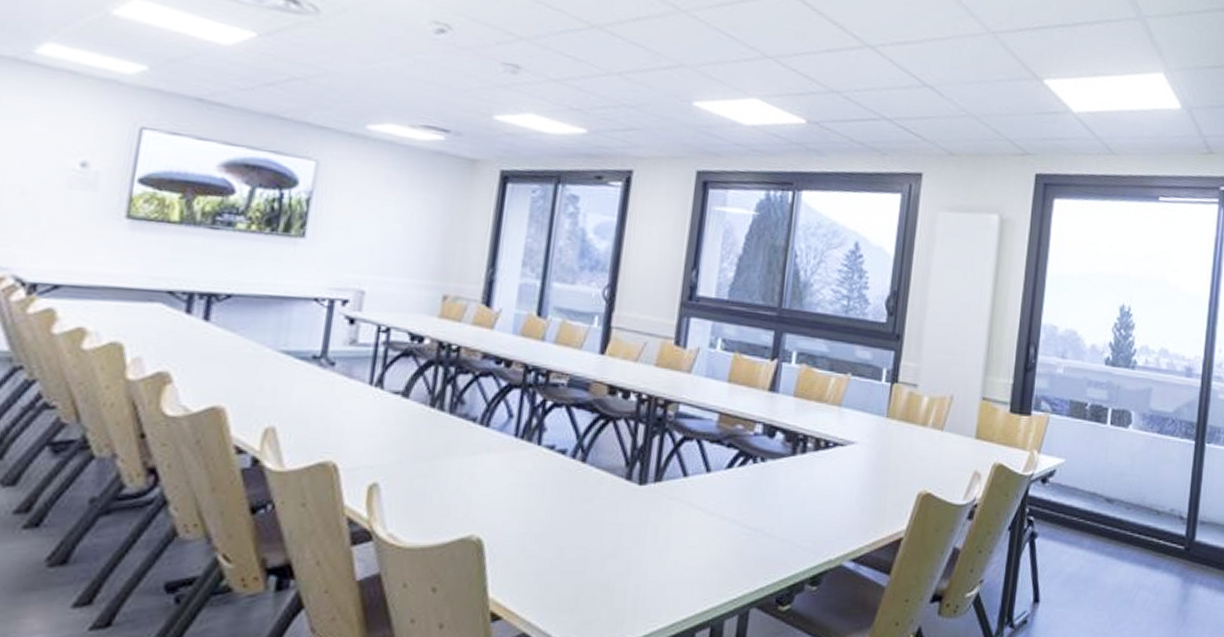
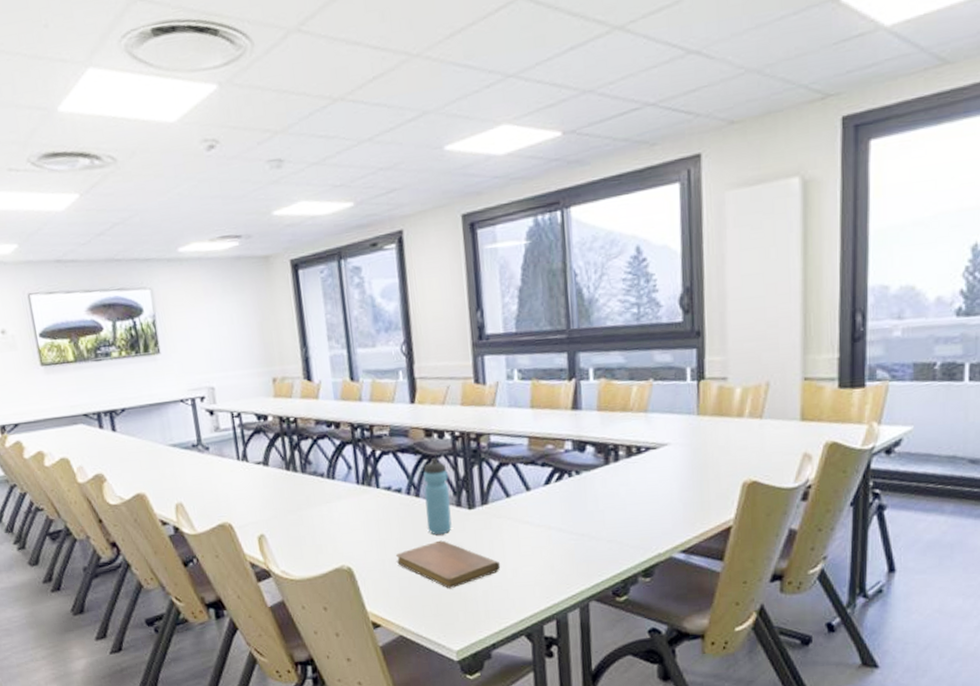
notebook: none [539,517,662,579] -> present [395,540,501,589]
water bottle: none [586,419,624,511] -> present [423,457,452,535]

